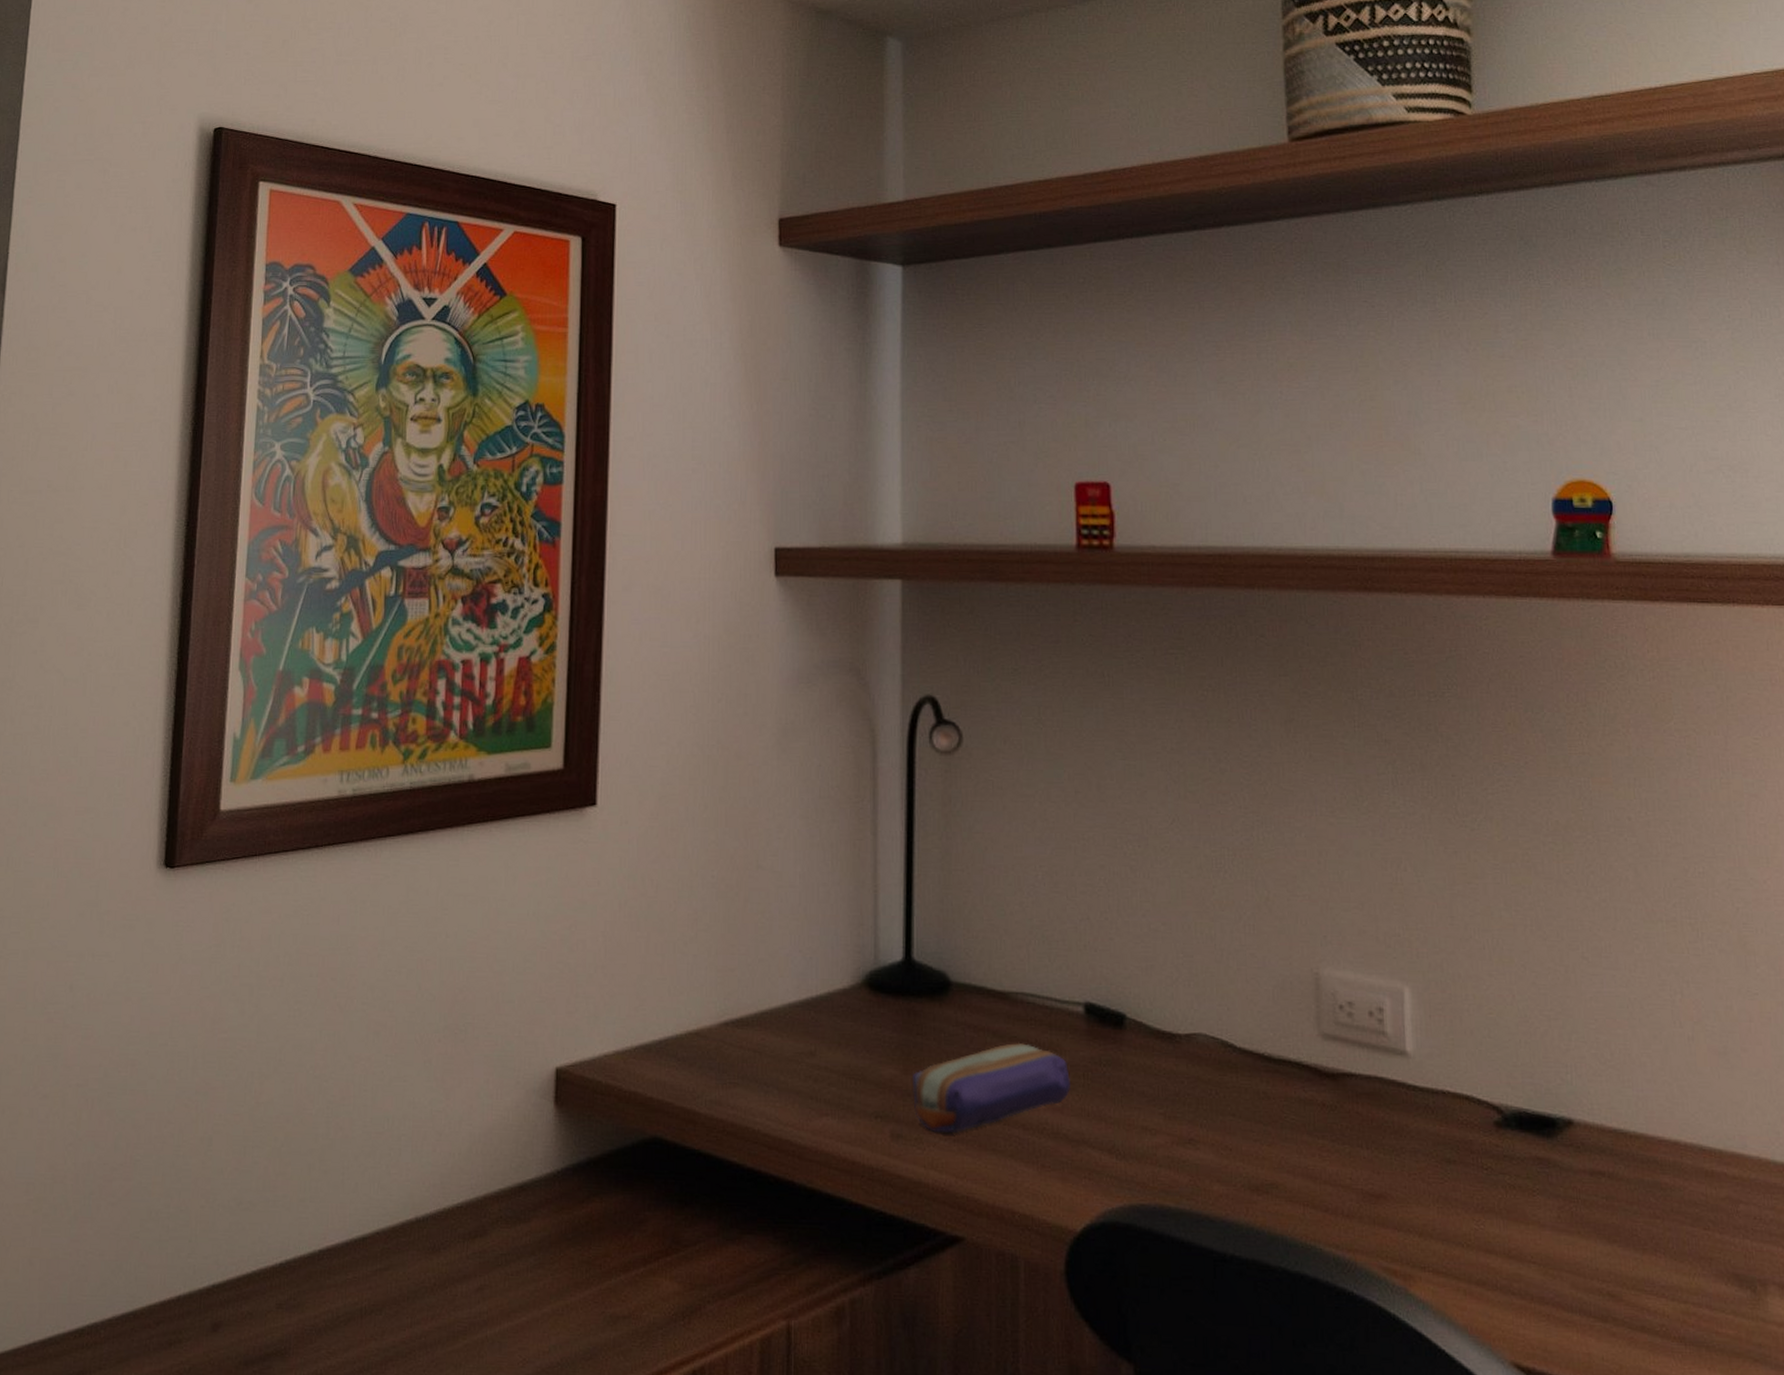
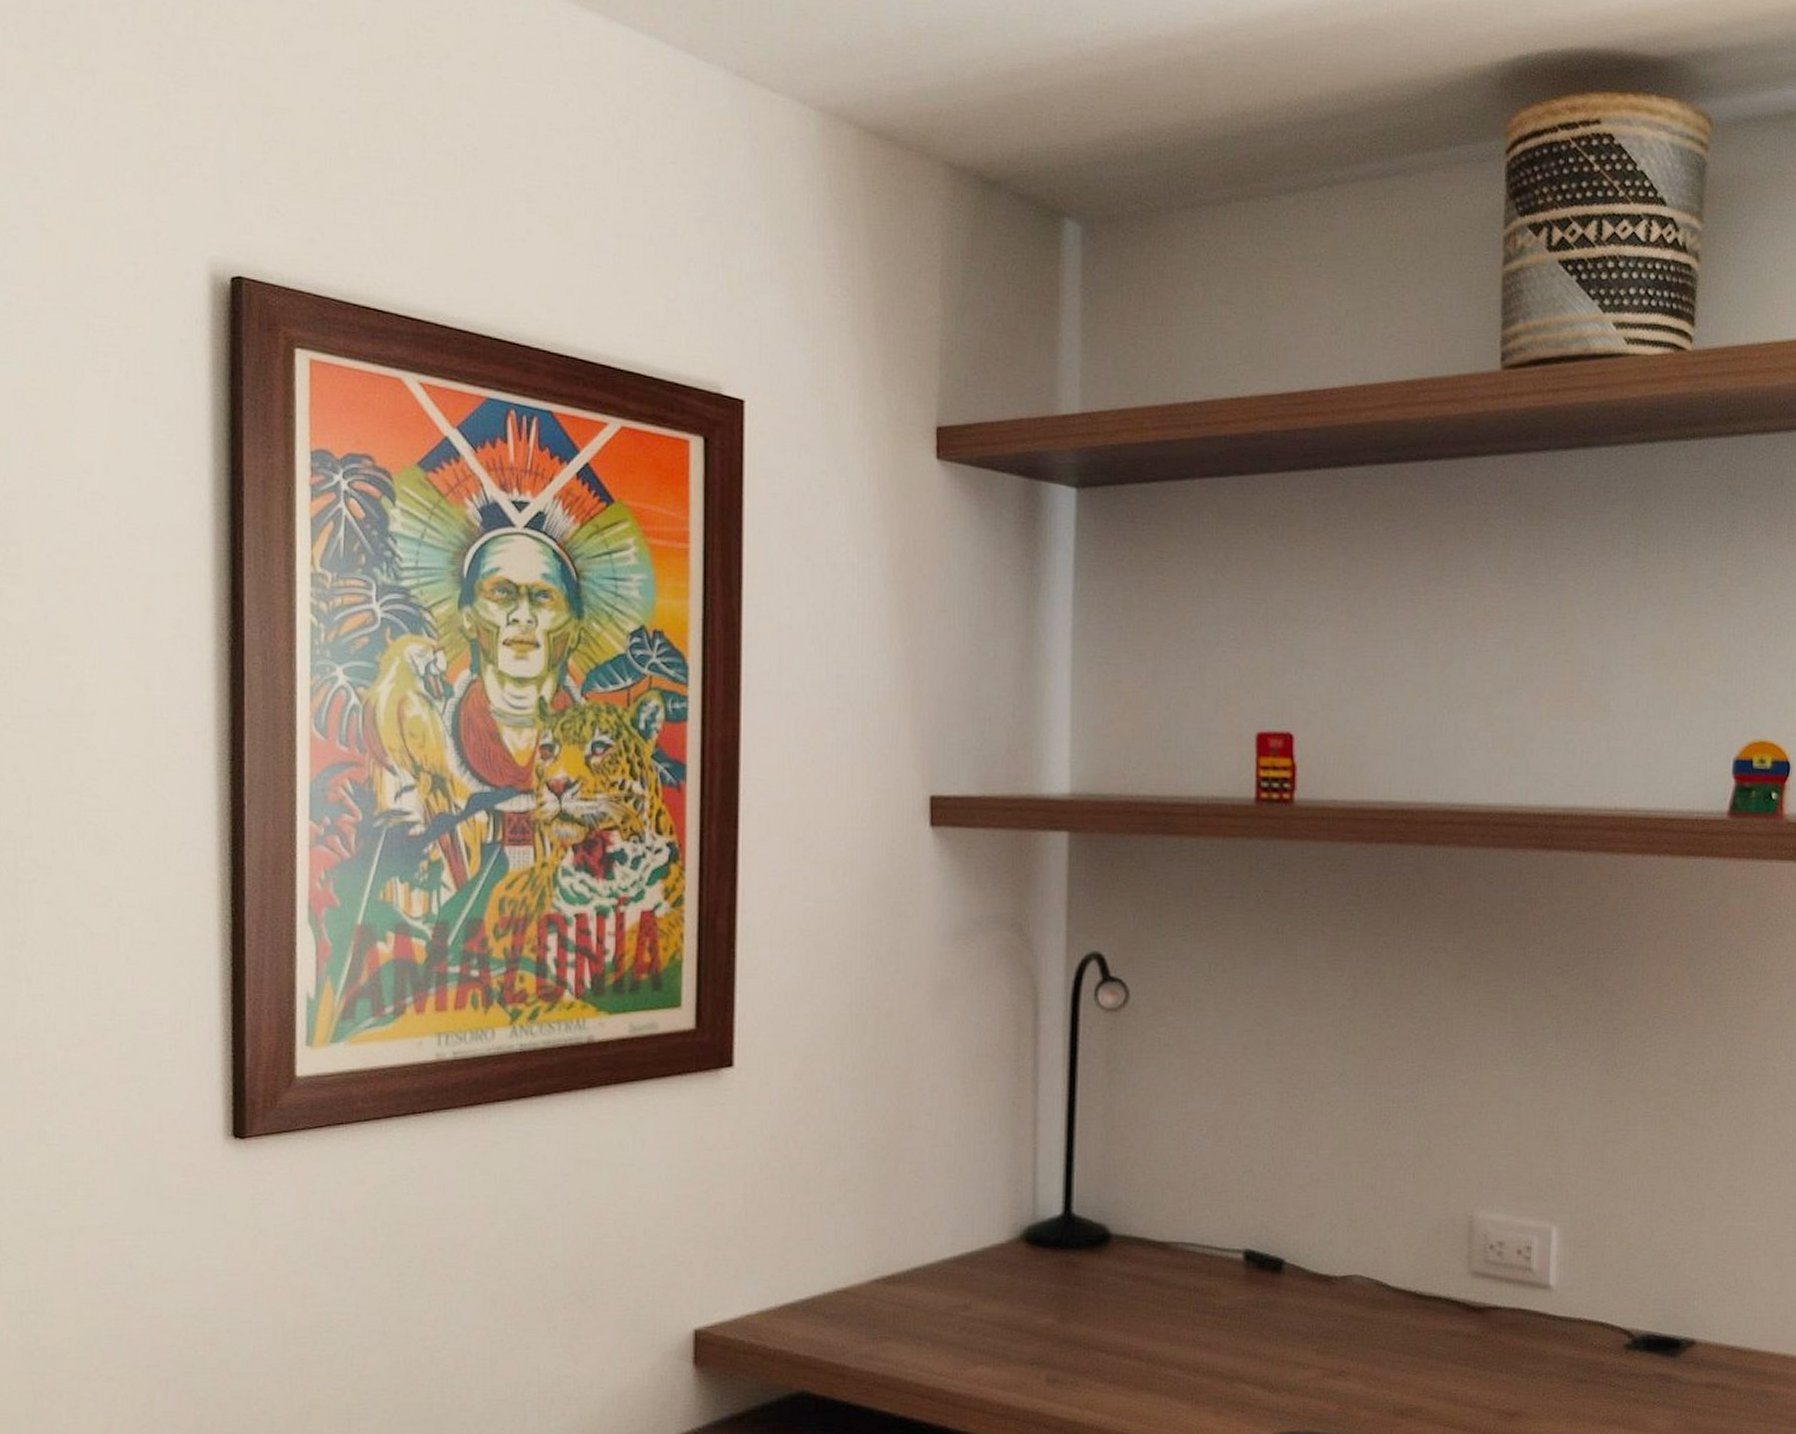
pencil case: present [912,1042,1070,1134] -> none [1069,1289,1227,1376]

